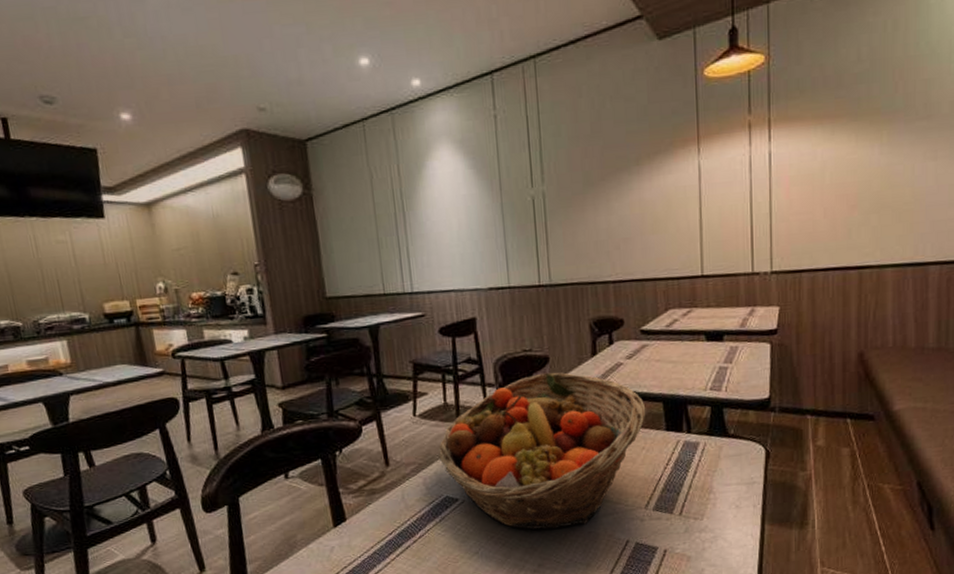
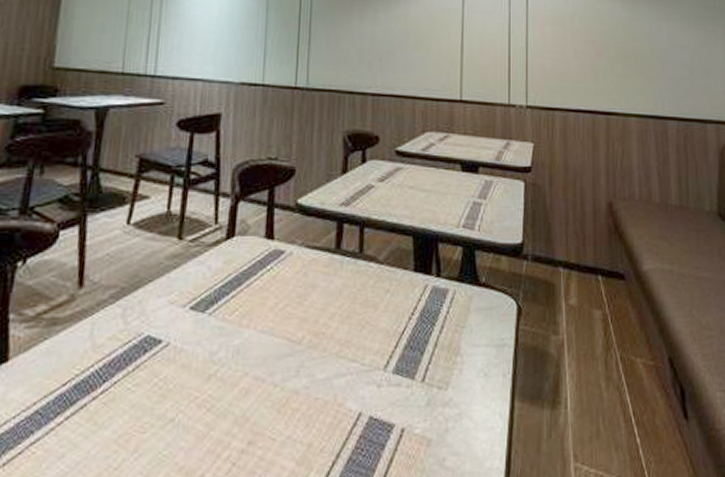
fruit basket: present [438,372,646,530] -> none [147,187,395,391]

